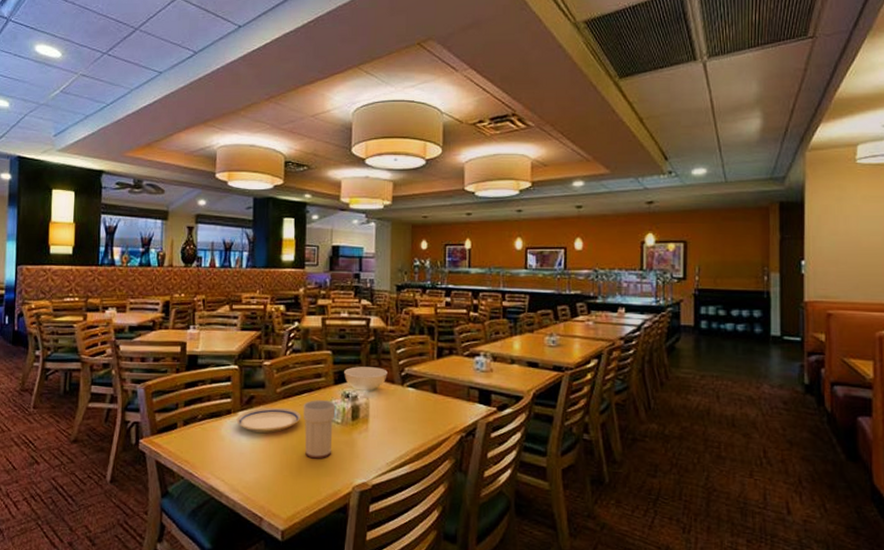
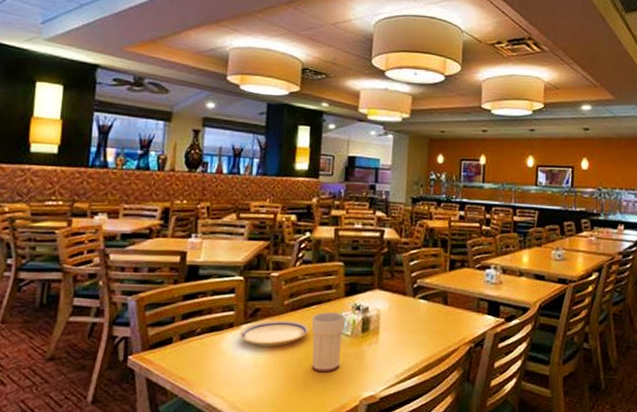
bowl: present [344,366,388,392] -> none [355,278,400,304]

